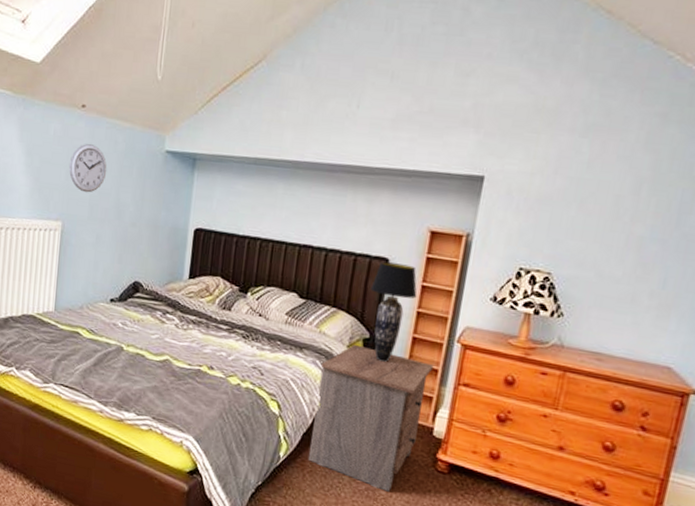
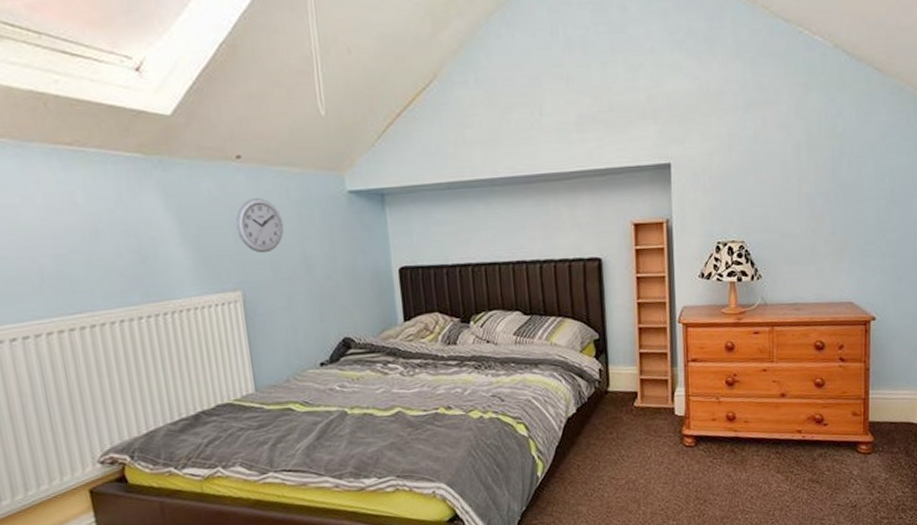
nightstand: present [308,344,434,492] -> none [558,347,663,479]
table lamp: present [370,261,417,362] -> none [590,260,634,358]

